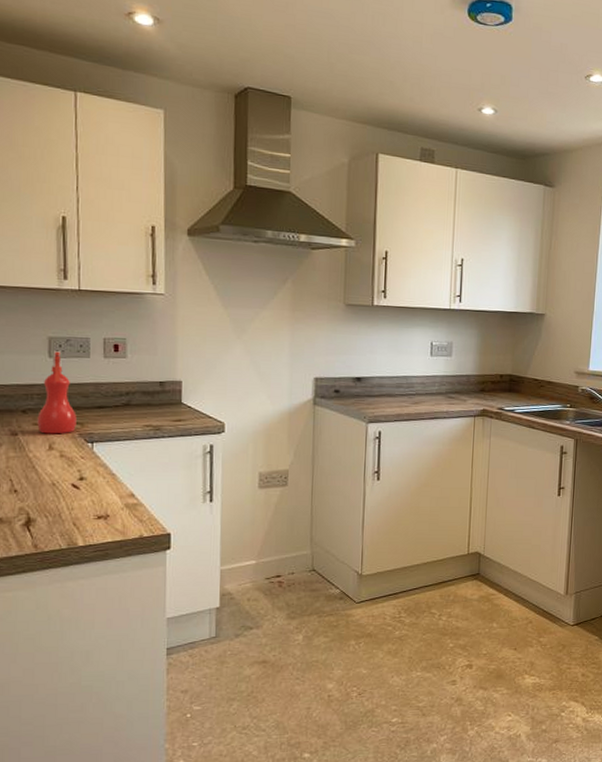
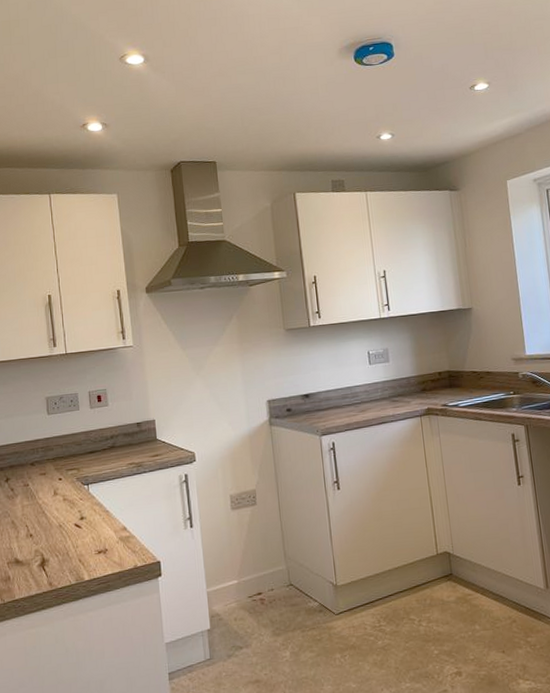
spray bottle: present [37,351,77,434] -> none [43,408,74,482]

